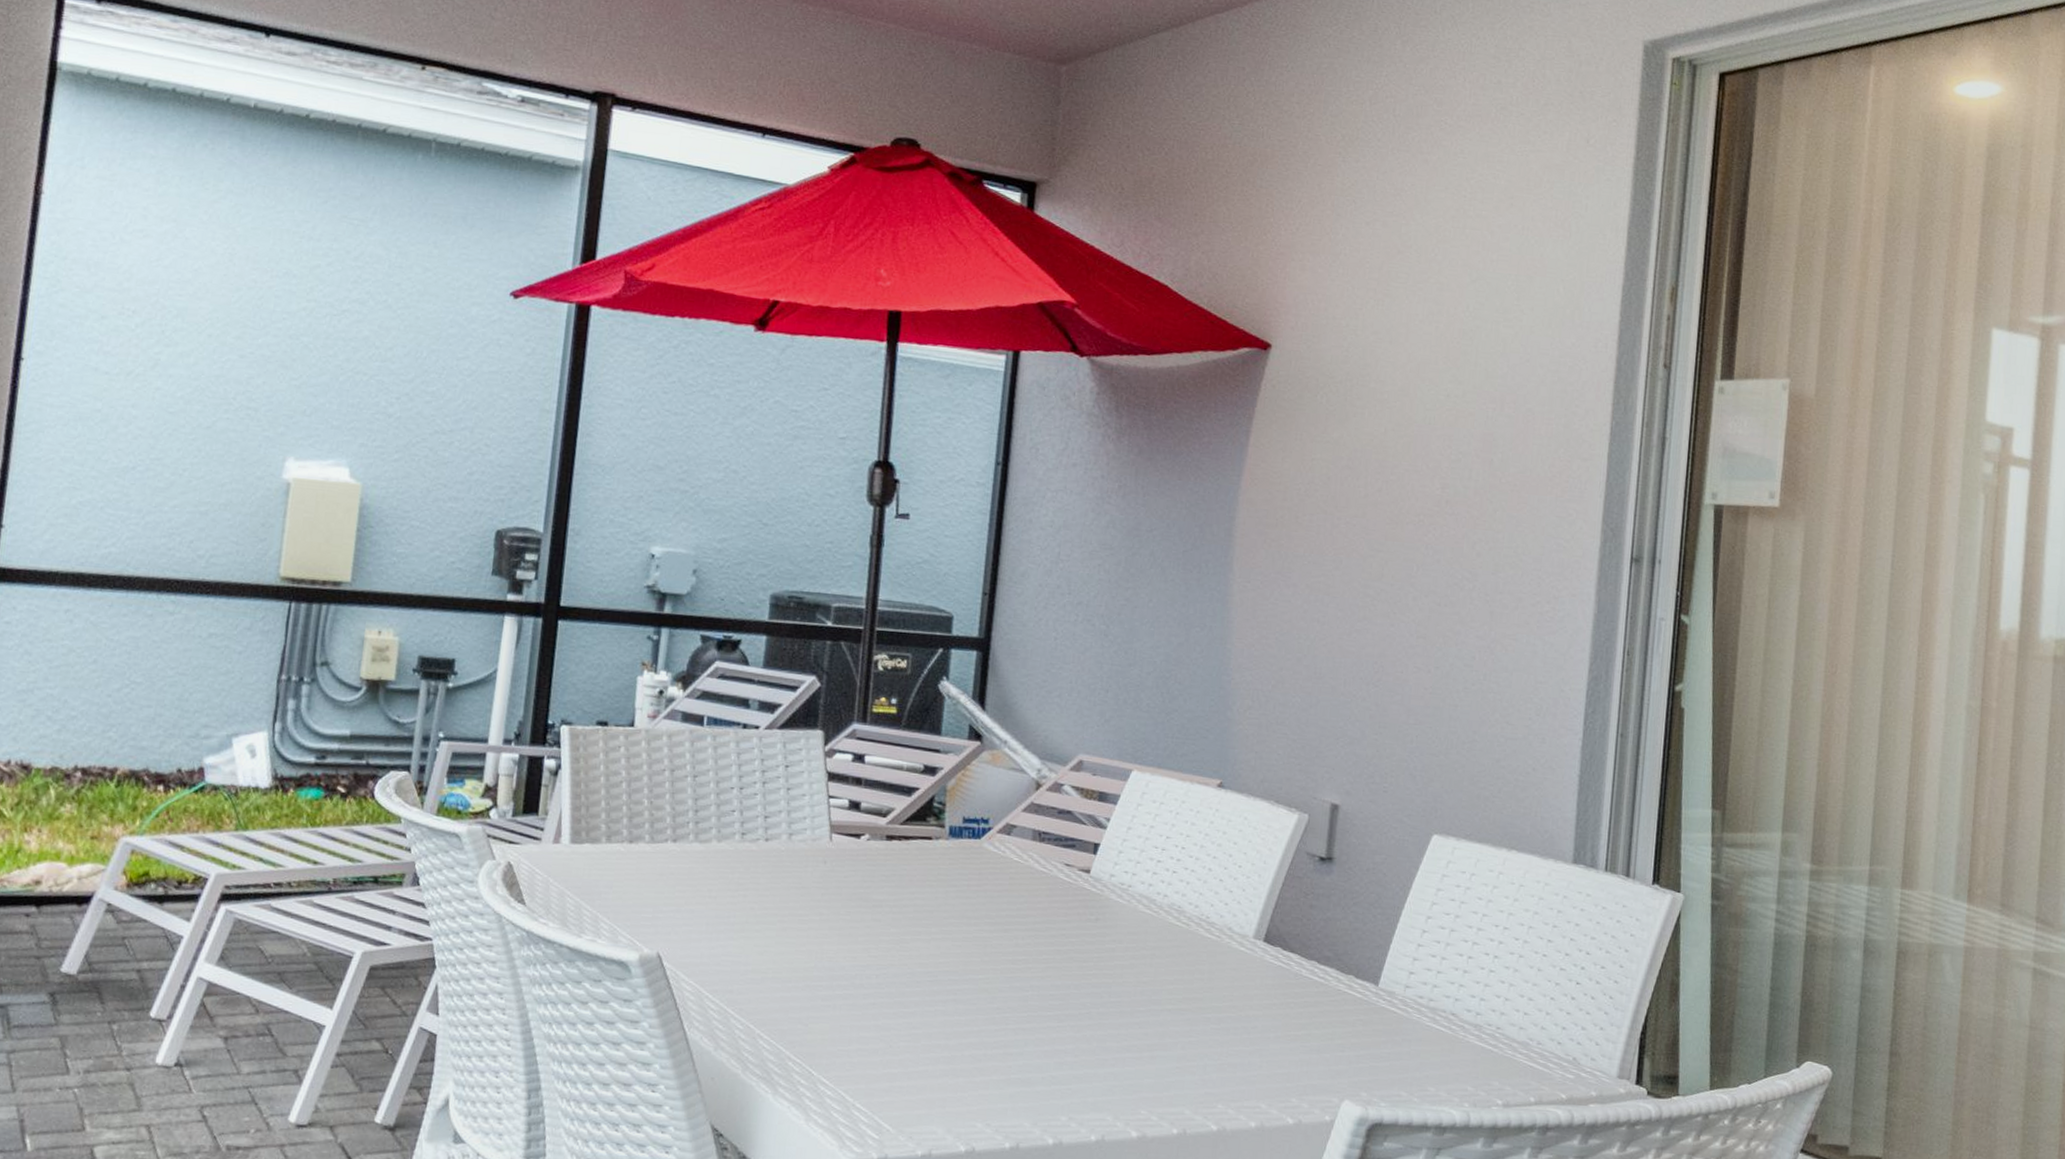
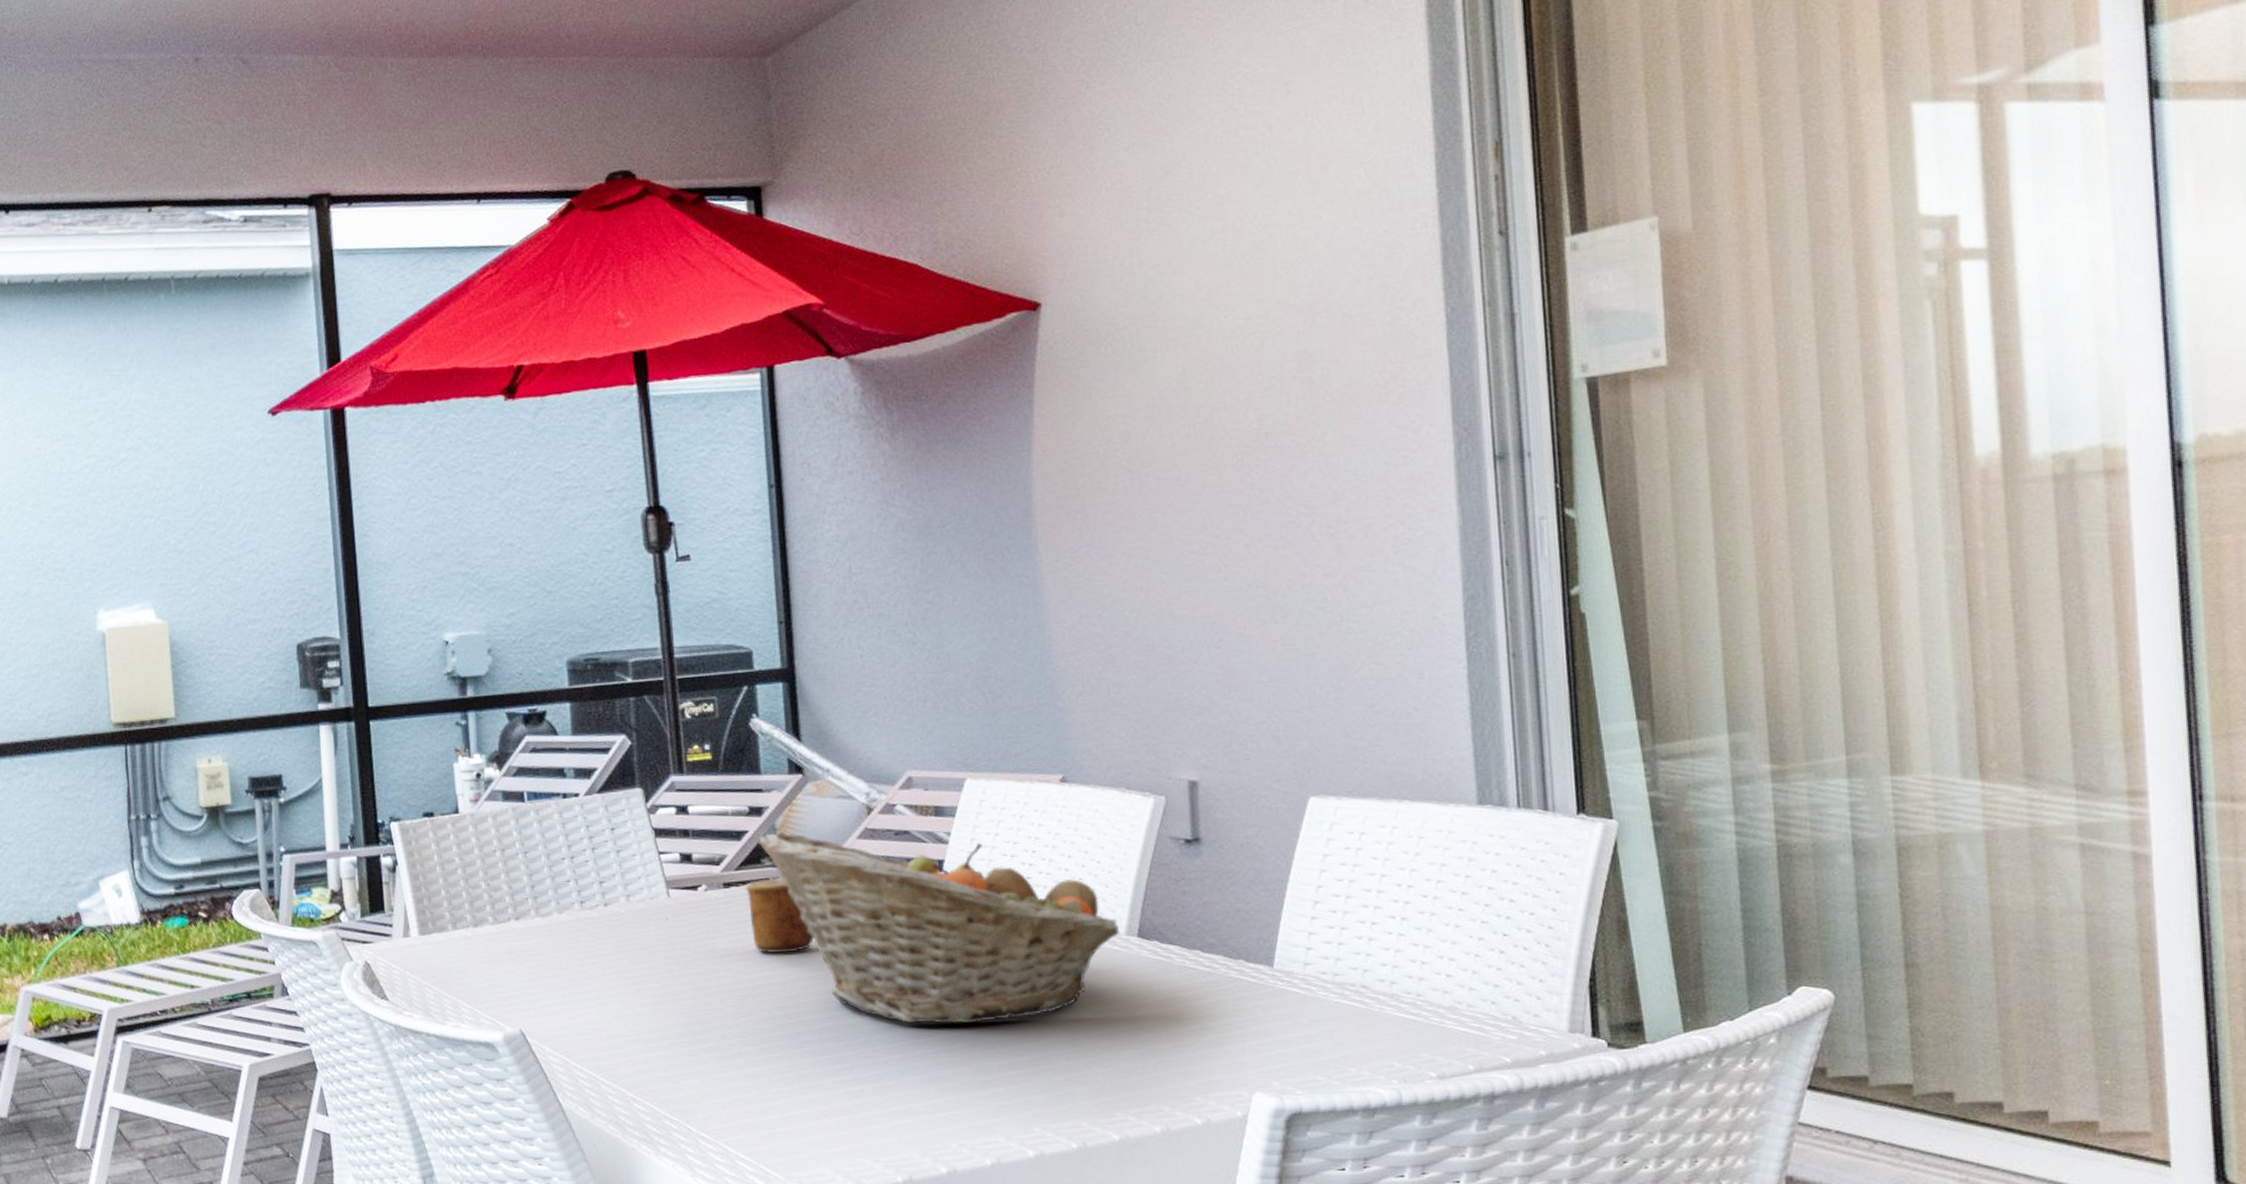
cup: none [906,836,965,912] -> present [745,877,814,954]
fruit basket: none [926,793,1248,1004] -> present [757,831,1119,1024]

